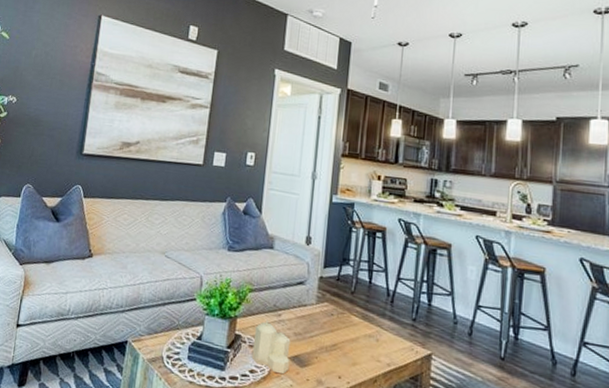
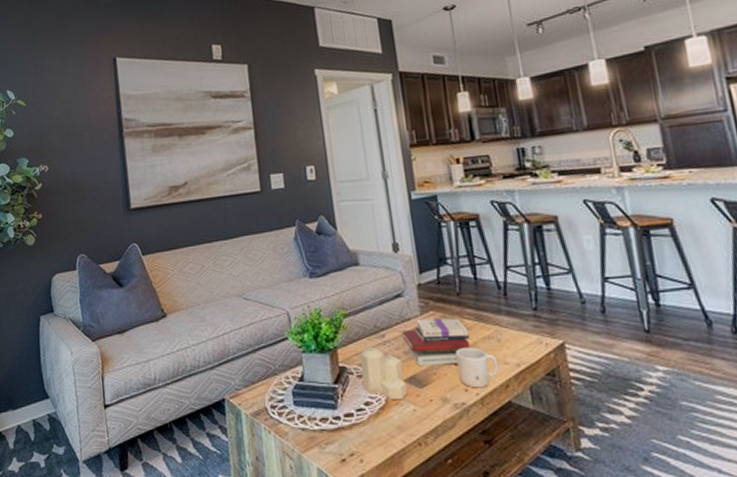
books: none [296,306,354,354] -> present [401,318,471,366]
mug: none [336,339,373,379] -> present [455,346,499,388]

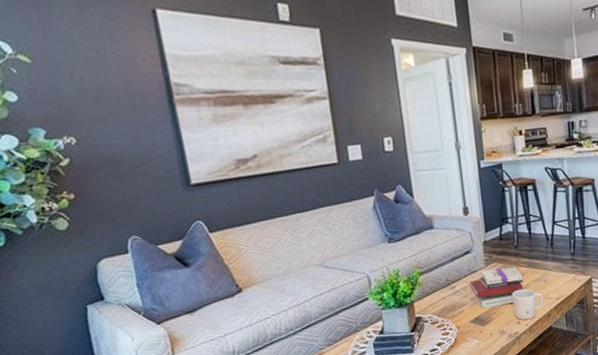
candle: present [360,343,408,401] -> none [434,295,473,339]

